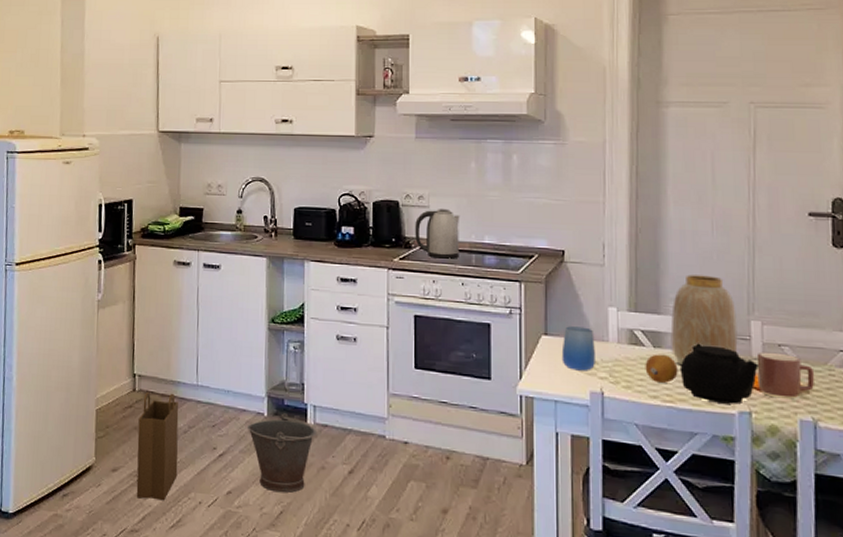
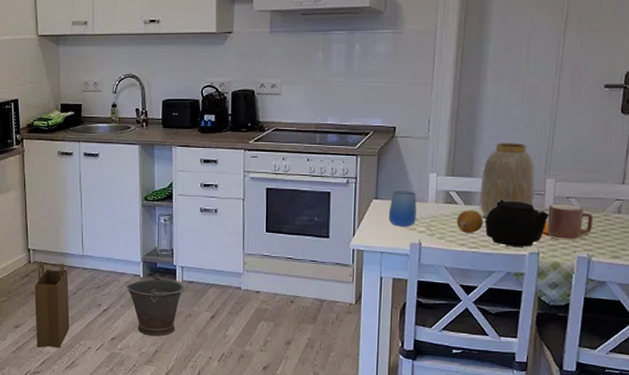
kettle: present [415,208,460,259] -> none [268,94,308,139]

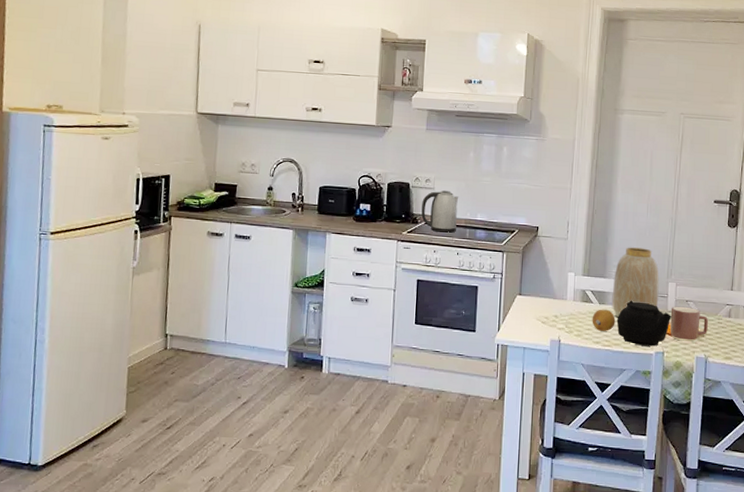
shopping bag: present [35,262,70,348] -> none [164,349,208,446]
bucket: present [126,274,185,337] -> none [268,365,331,433]
kettle: none [268,94,308,139] -> present [421,190,459,233]
cup: present [388,191,417,227] -> none [531,288,557,324]

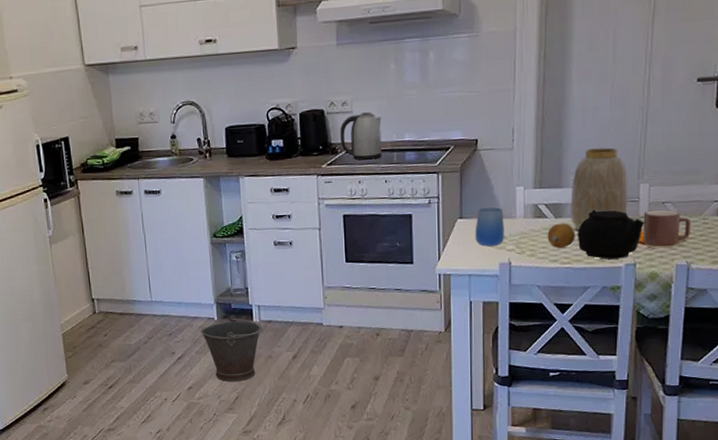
bucket: none [268,365,331,433] -> present [200,315,263,382]
cup: none [531,288,557,324] -> present [475,207,504,247]

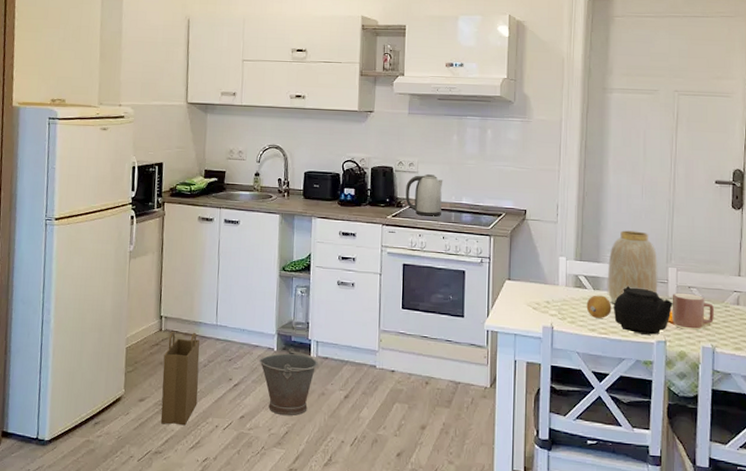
shopping bag: none [102,311,143,403] -> present [160,331,200,426]
cup: present [475,207,504,247] -> none [521,273,548,310]

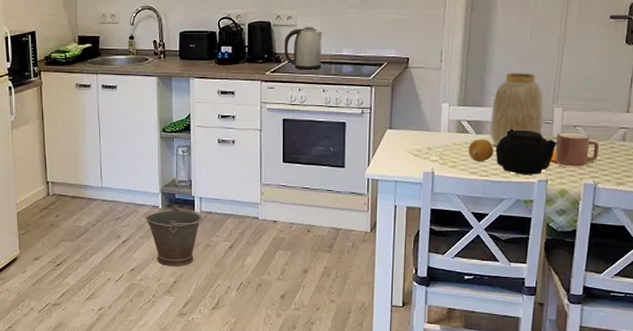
shopping bag: present [160,331,200,426] -> none [54,194,89,280]

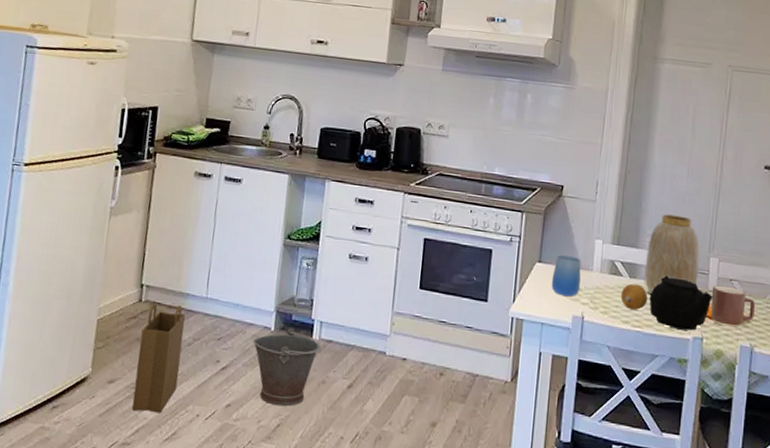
shopping bag: none [54,194,89,280] -> present [132,302,186,414]
kettle: present [284,26,323,70] -> none [432,138,475,187]
cup: none [402,121,430,156] -> present [551,255,581,297]

